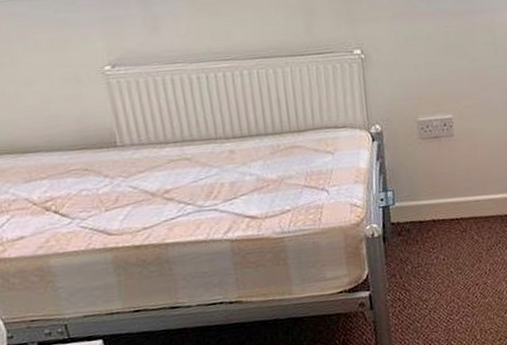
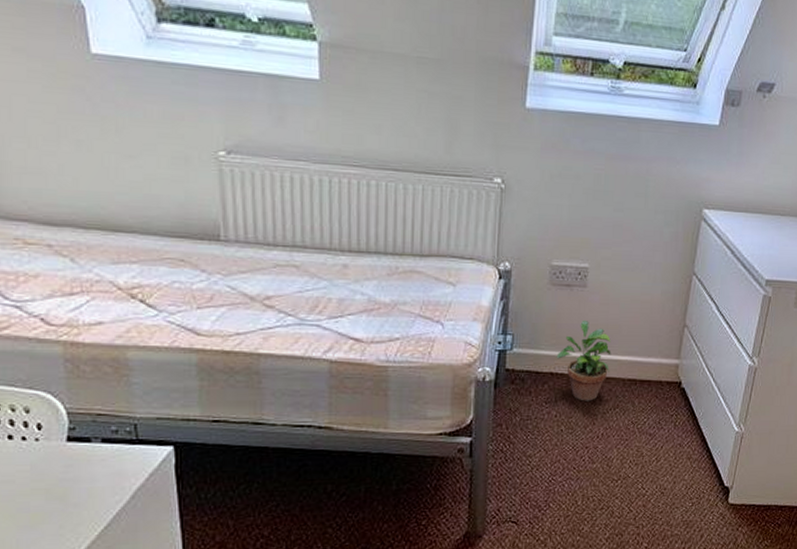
potted plant: none [436,166,487,242] -> present [556,320,611,401]

